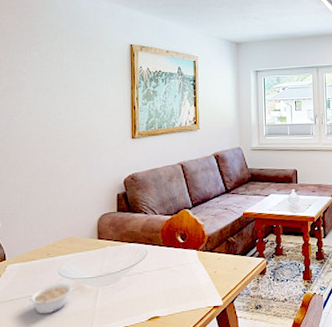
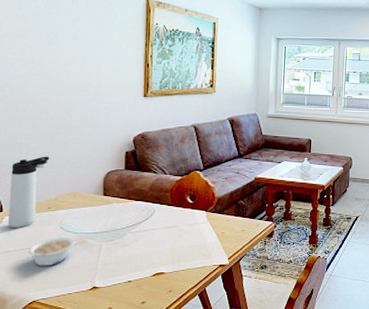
thermos bottle: none [10,203,47,276] -> present [7,156,50,228]

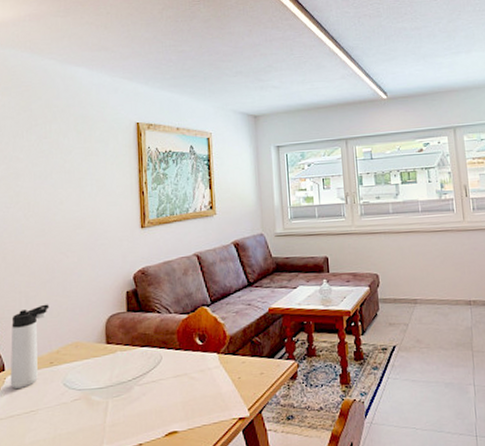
legume: present [28,237,75,267] -> none [32,395,80,432]

